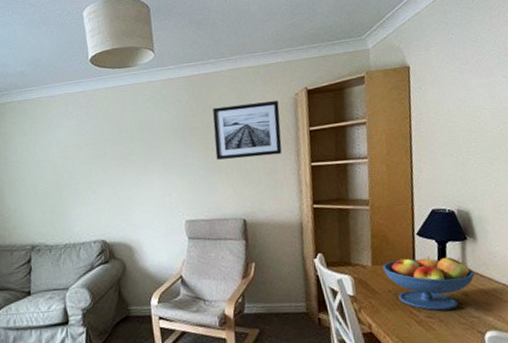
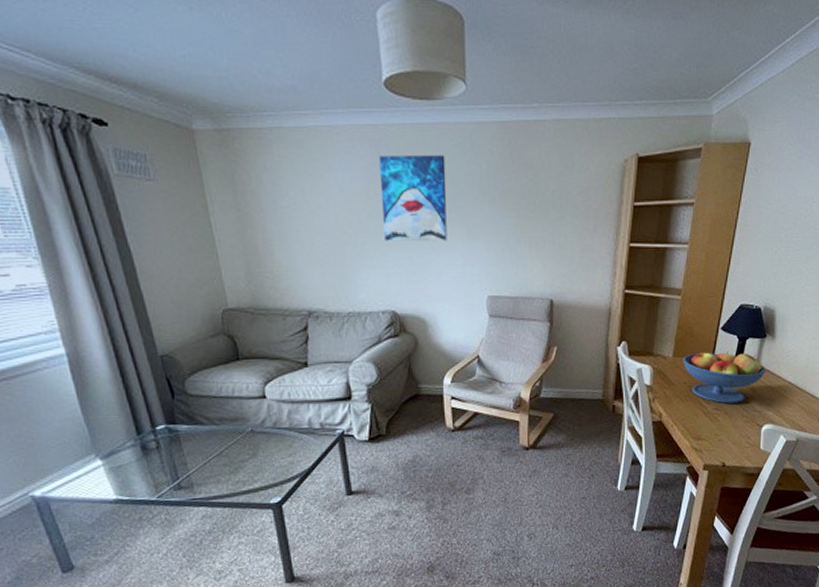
wall art: none [87,107,147,181] -> present [378,154,447,242]
wall art: present [212,101,282,160] -> none [528,166,605,231]

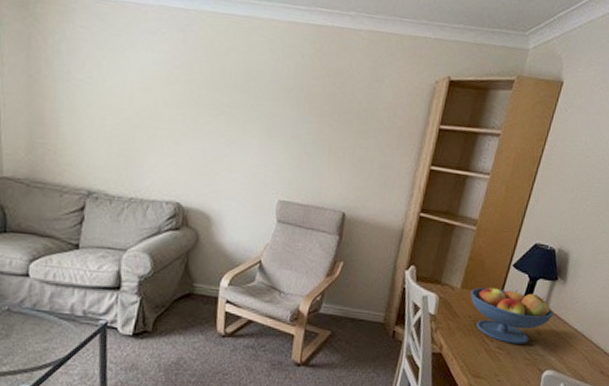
wall art: present [378,154,447,242] -> none [179,41,254,139]

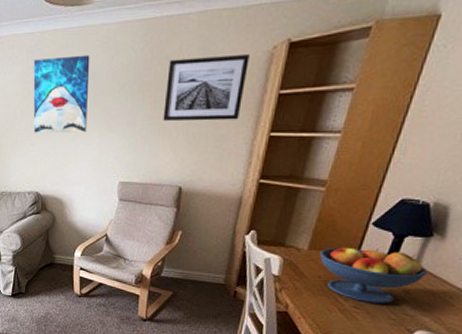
wall art: none [179,41,254,139] -> present [33,54,90,133]
wall art: none [329,73,415,149] -> present [163,54,250,121]

